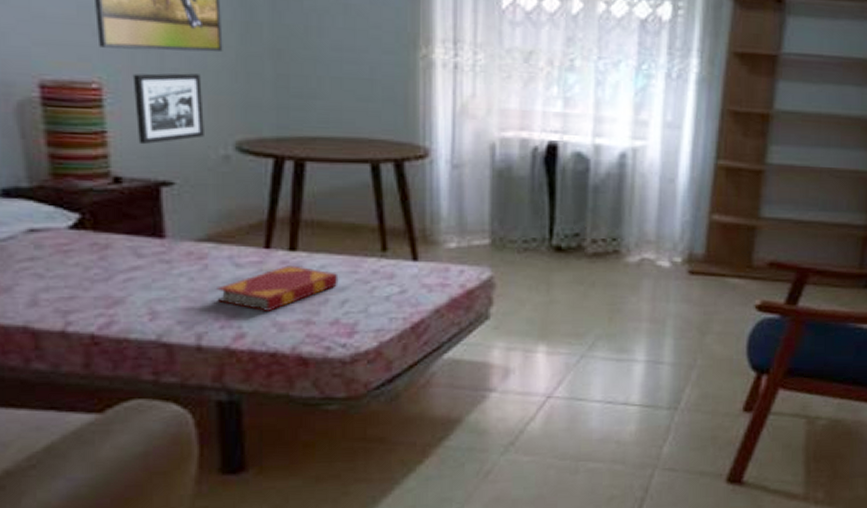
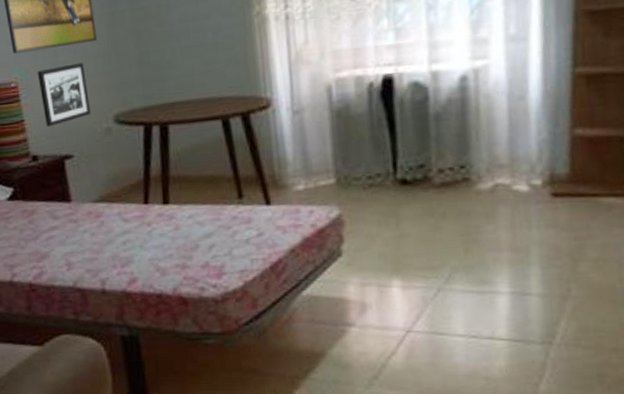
hardback book: present [215,265,339,311] -> none [111,217,205,258]

